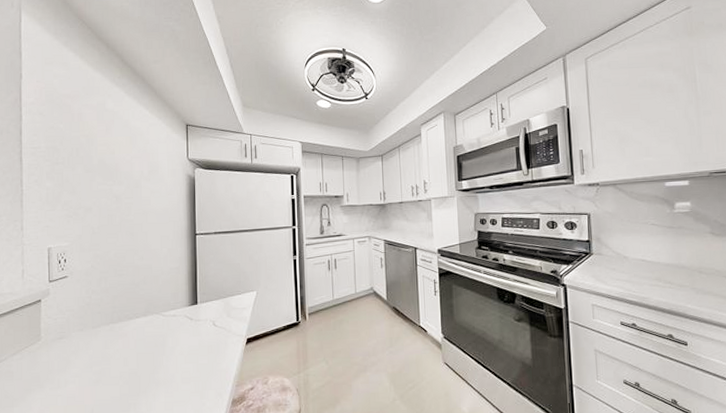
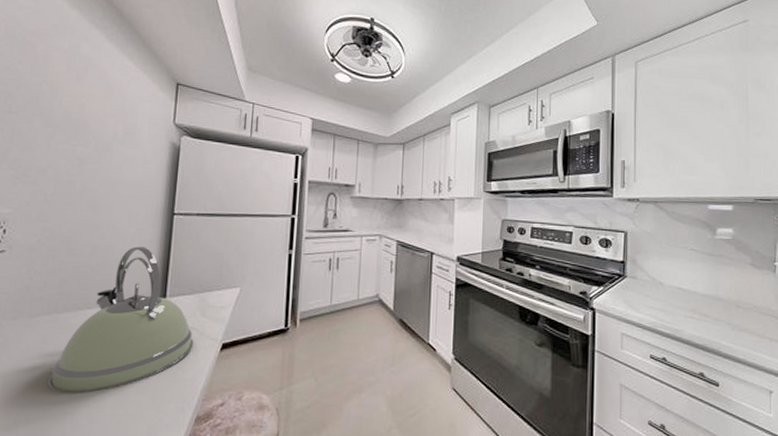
kettle: none [113,264,224,387] -> present [48,246,194,393]

